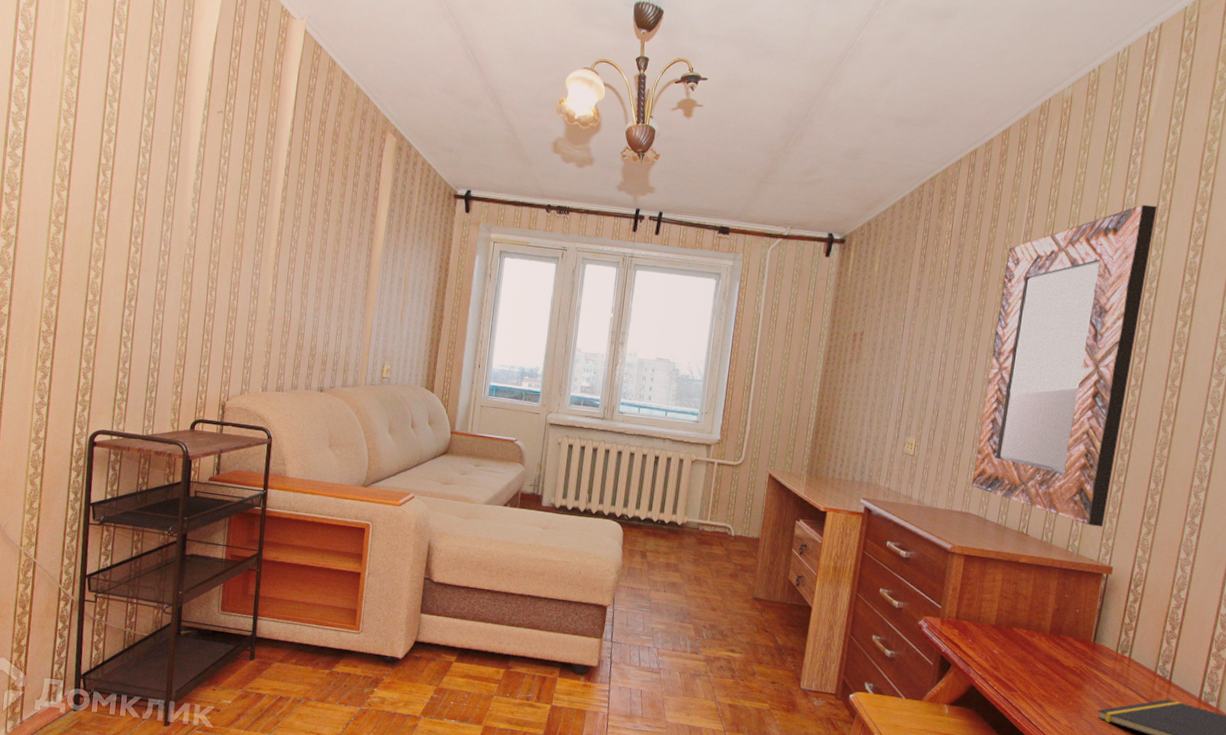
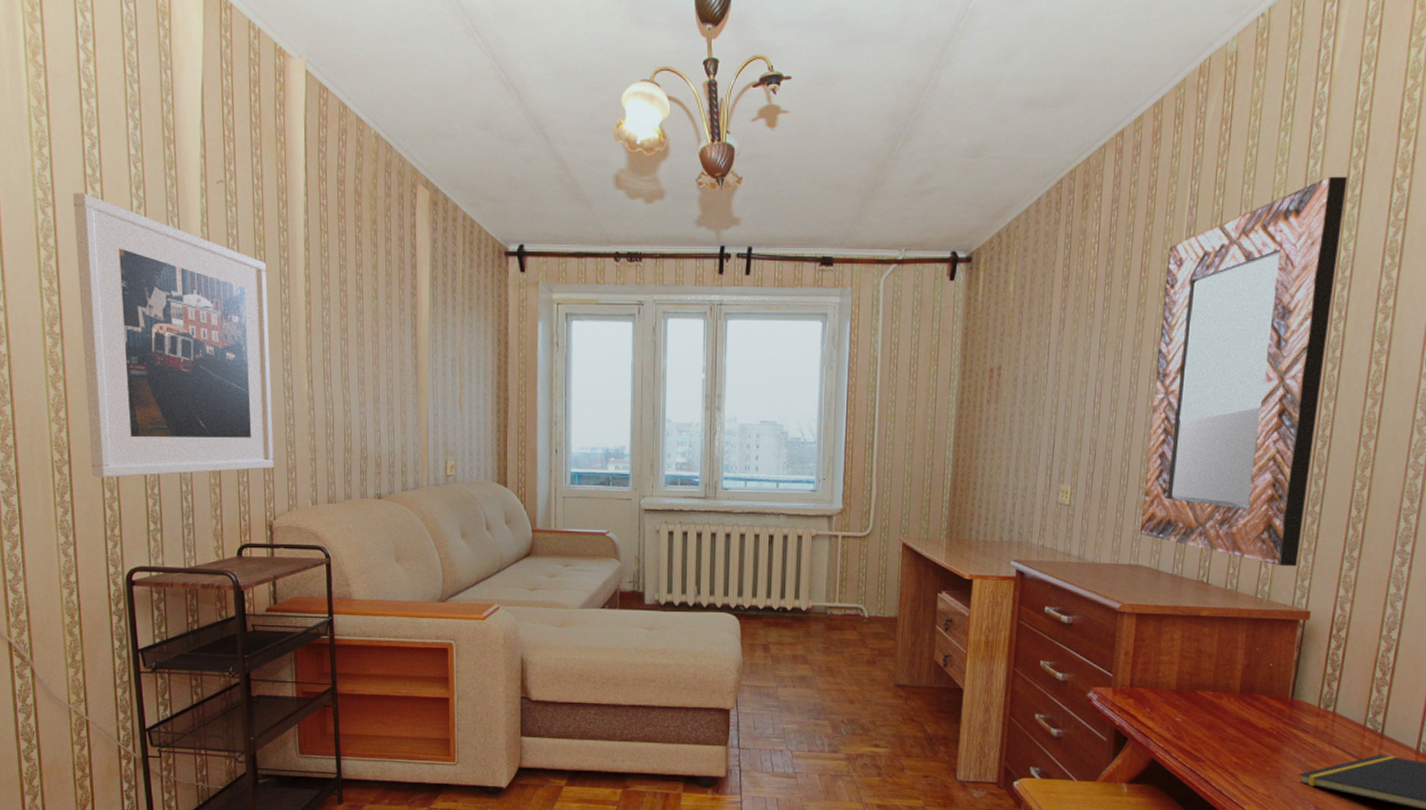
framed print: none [73,108,251,357] -> present [73,193,274,478]

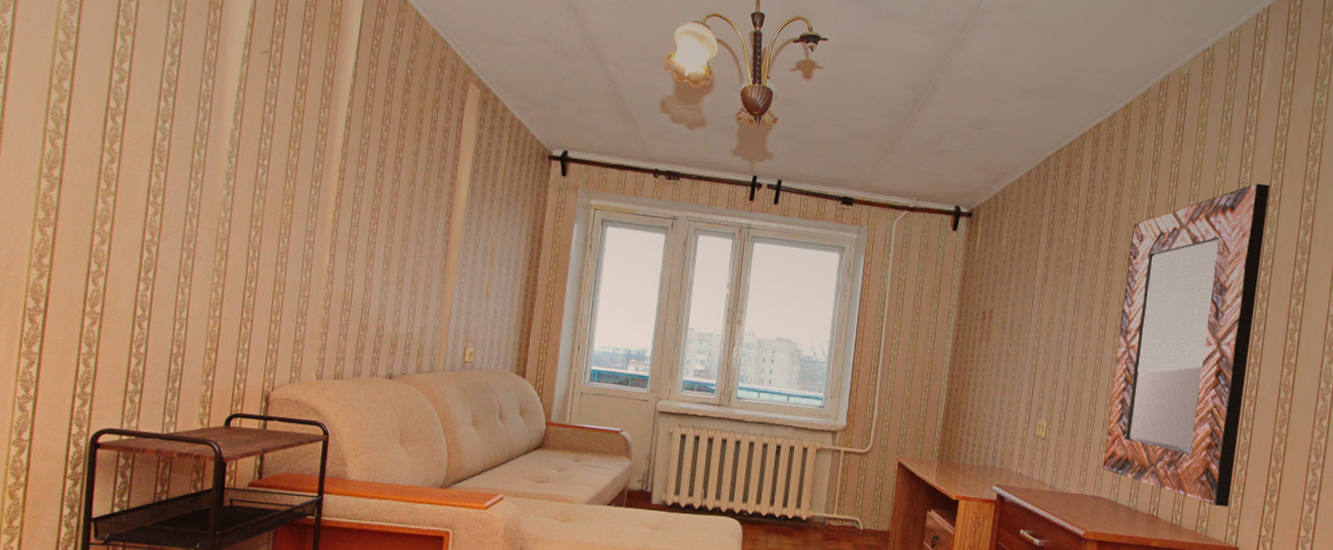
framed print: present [73,193,274,478] -> none [70,41,303,339]

